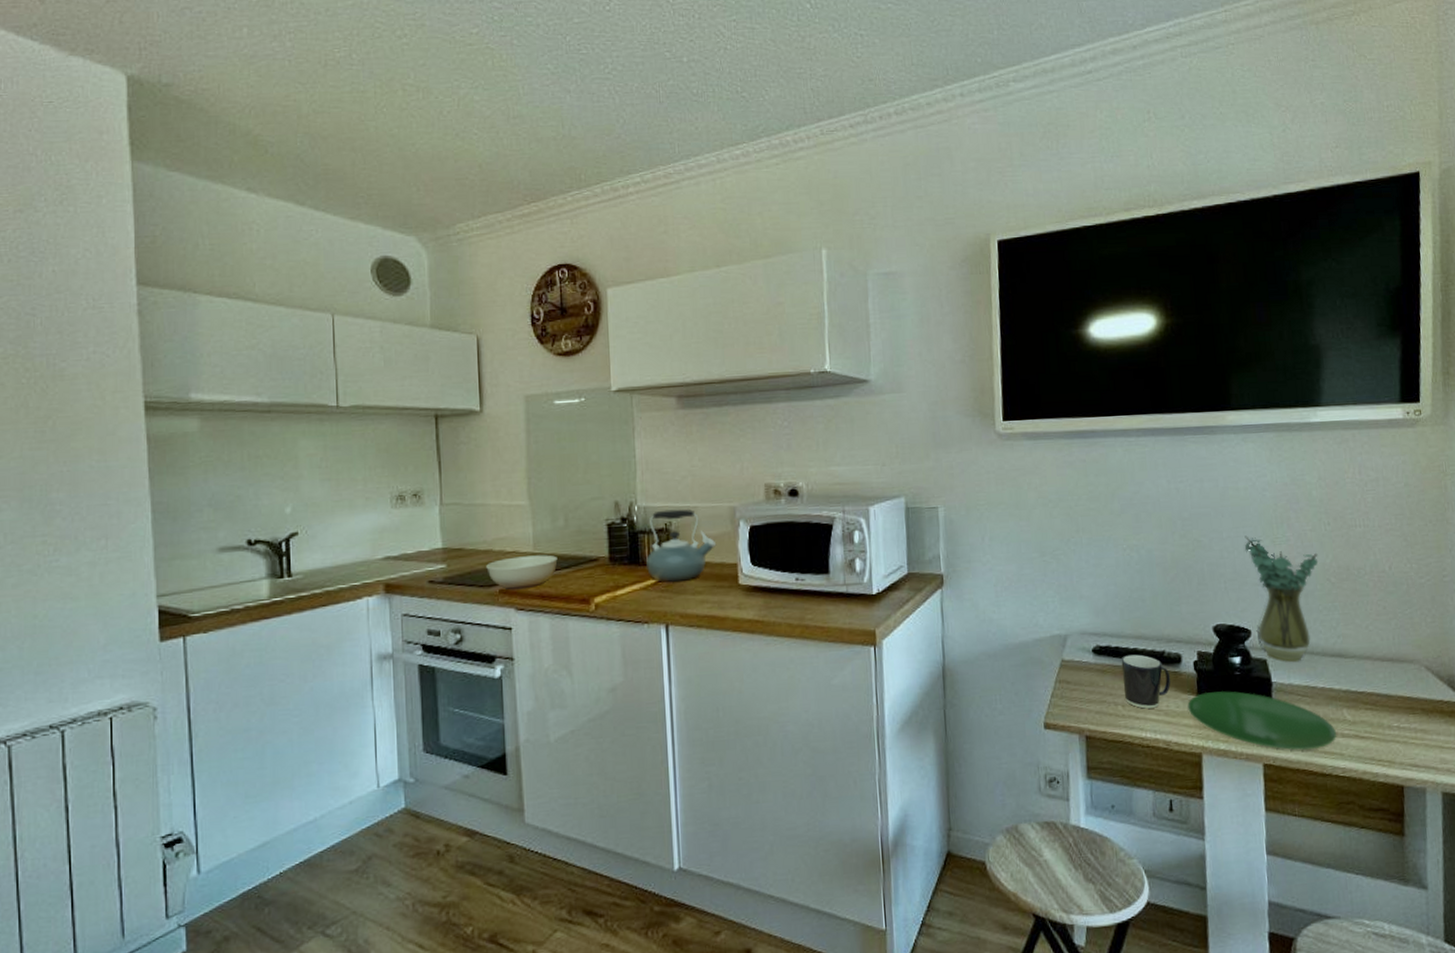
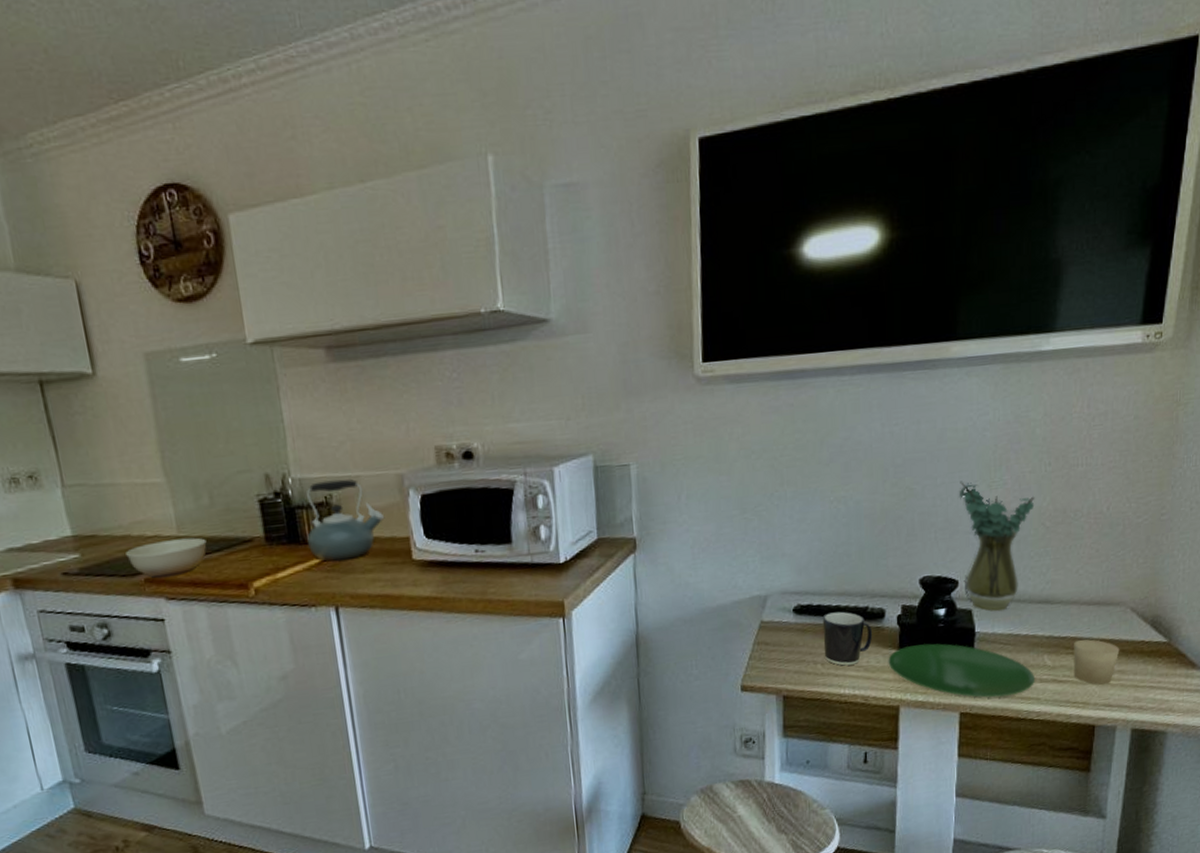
candle: none [1372,695,1420,744] -> present [1074,639,1120,686]

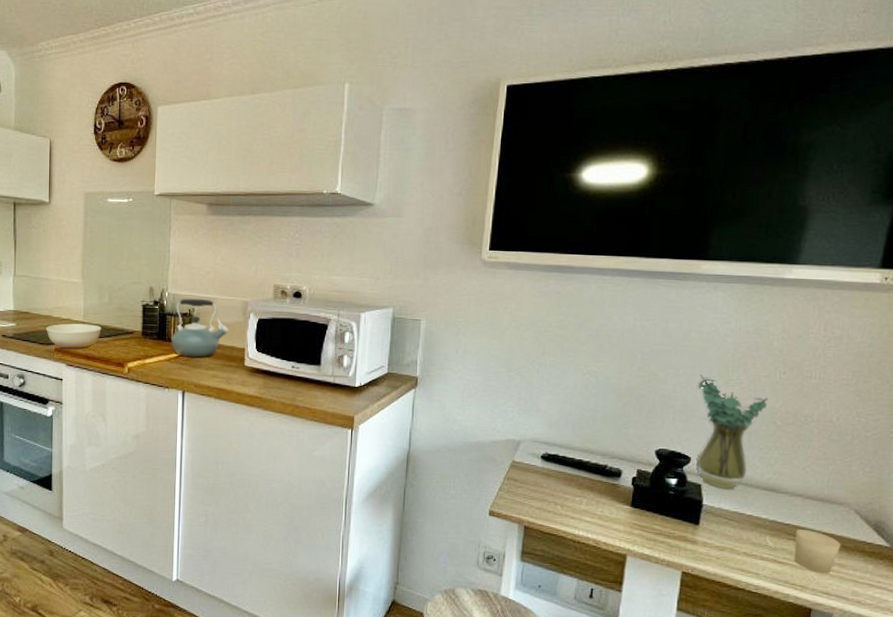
mug: present [822,611,873,666] -> none [564,464,609,512]
plate: present [888,643,1036,698] -> none [620,505,757,566]

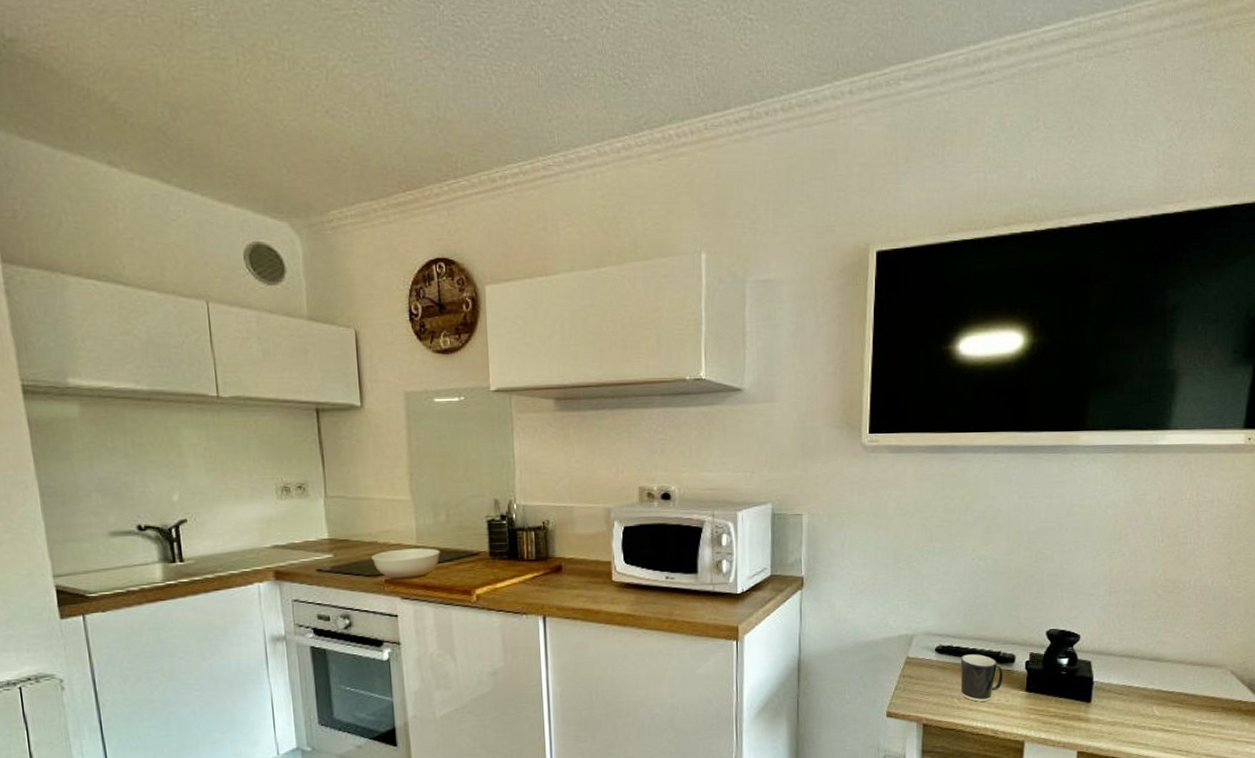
kettle: present [171,298,230,358] -> none [525,508,592,578]
mug: none [564,464,609,512] -> present [960,654,1004,702]
vase: present [697,374,768,491] -> none [1084,549,1149,665]
candle: present [794,529,841,574] -> none [1179,695,1220,737]

